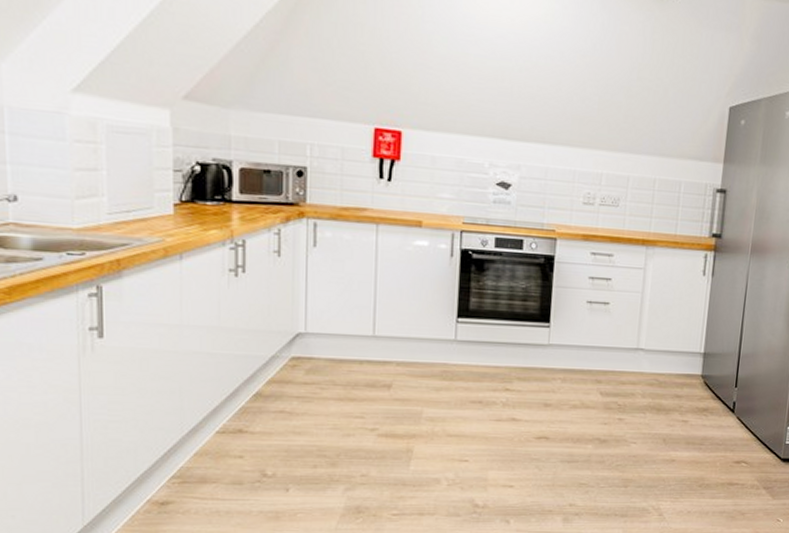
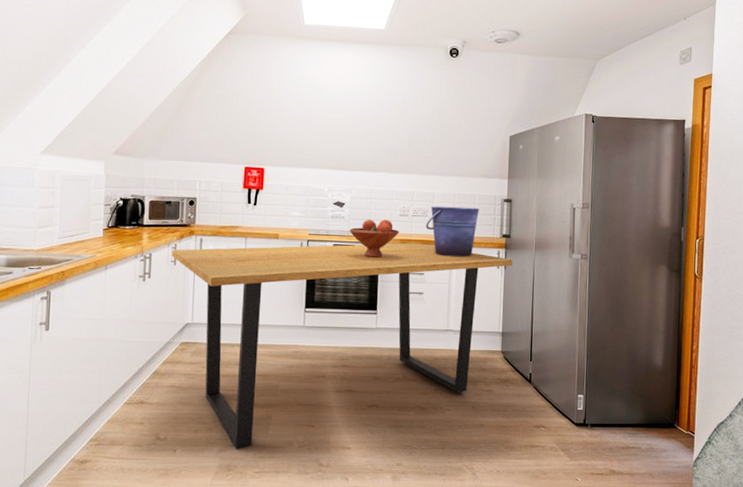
dining table: none [273,235,723,489] -> present [171,243,513,450]
fruit bowl: none [516,206,582,257] -> present [349,219,399,258]
bucket: none [616,193,685,261] -> present [426,206,479,258]

